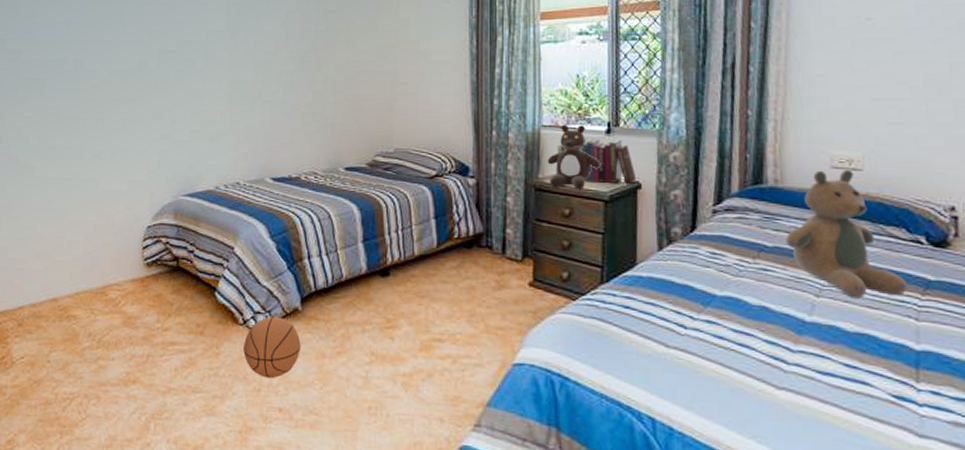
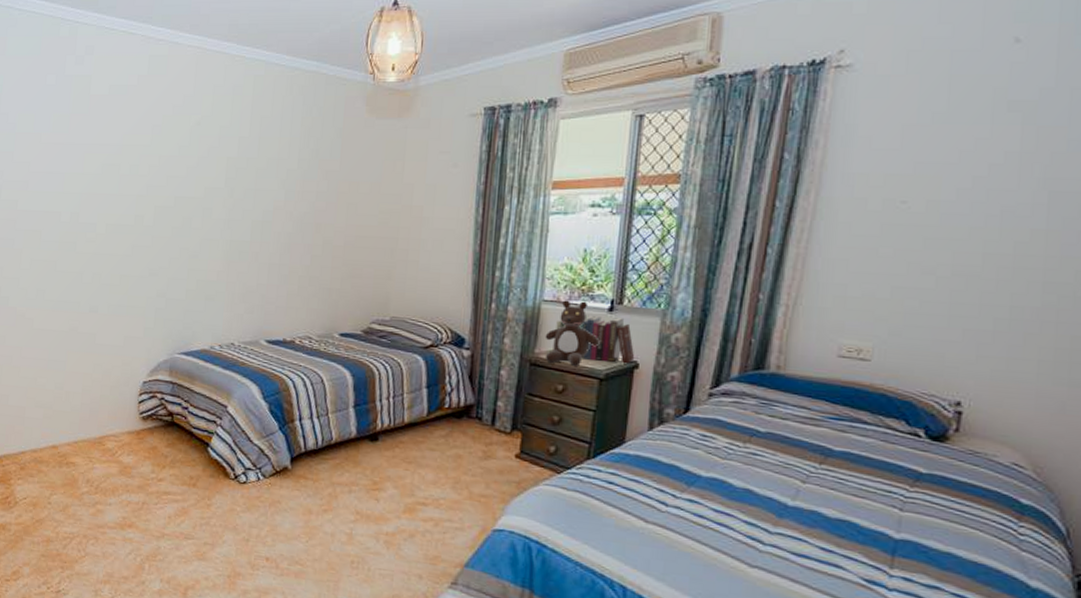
basketball: present [243,316,301,379] -> none [234,472,289,531]
teddy bear: present [786,169,909,299] -> none [779,358,898,487]

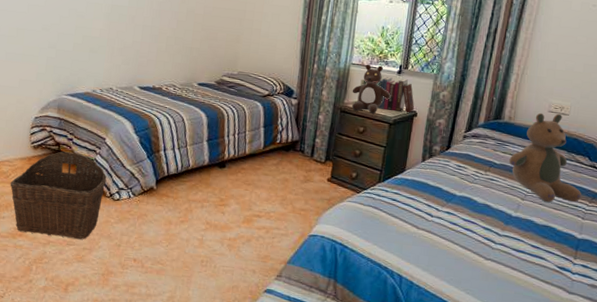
wicker basket: none [116,423,231,533] -> present [10,151,107,240]
teddy bear: none [779,358,898,487] -> present [509,113,582,203]

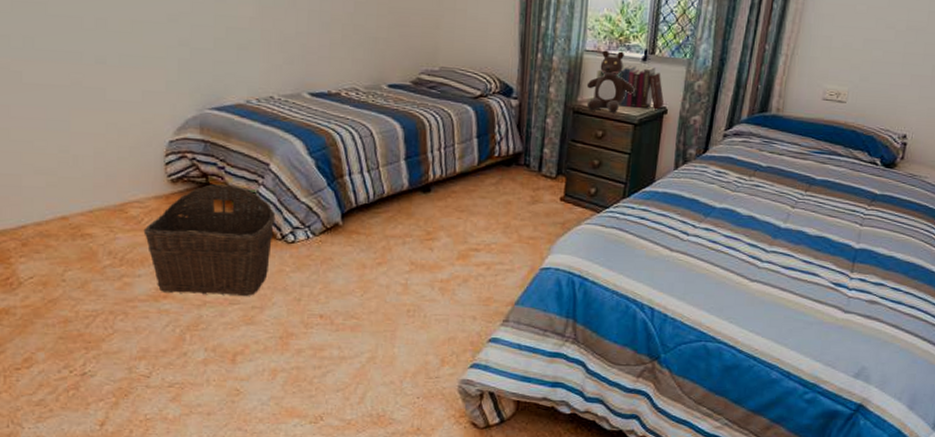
teddy bear: present [509,113,582,203] -> none [777,101,861,209]

